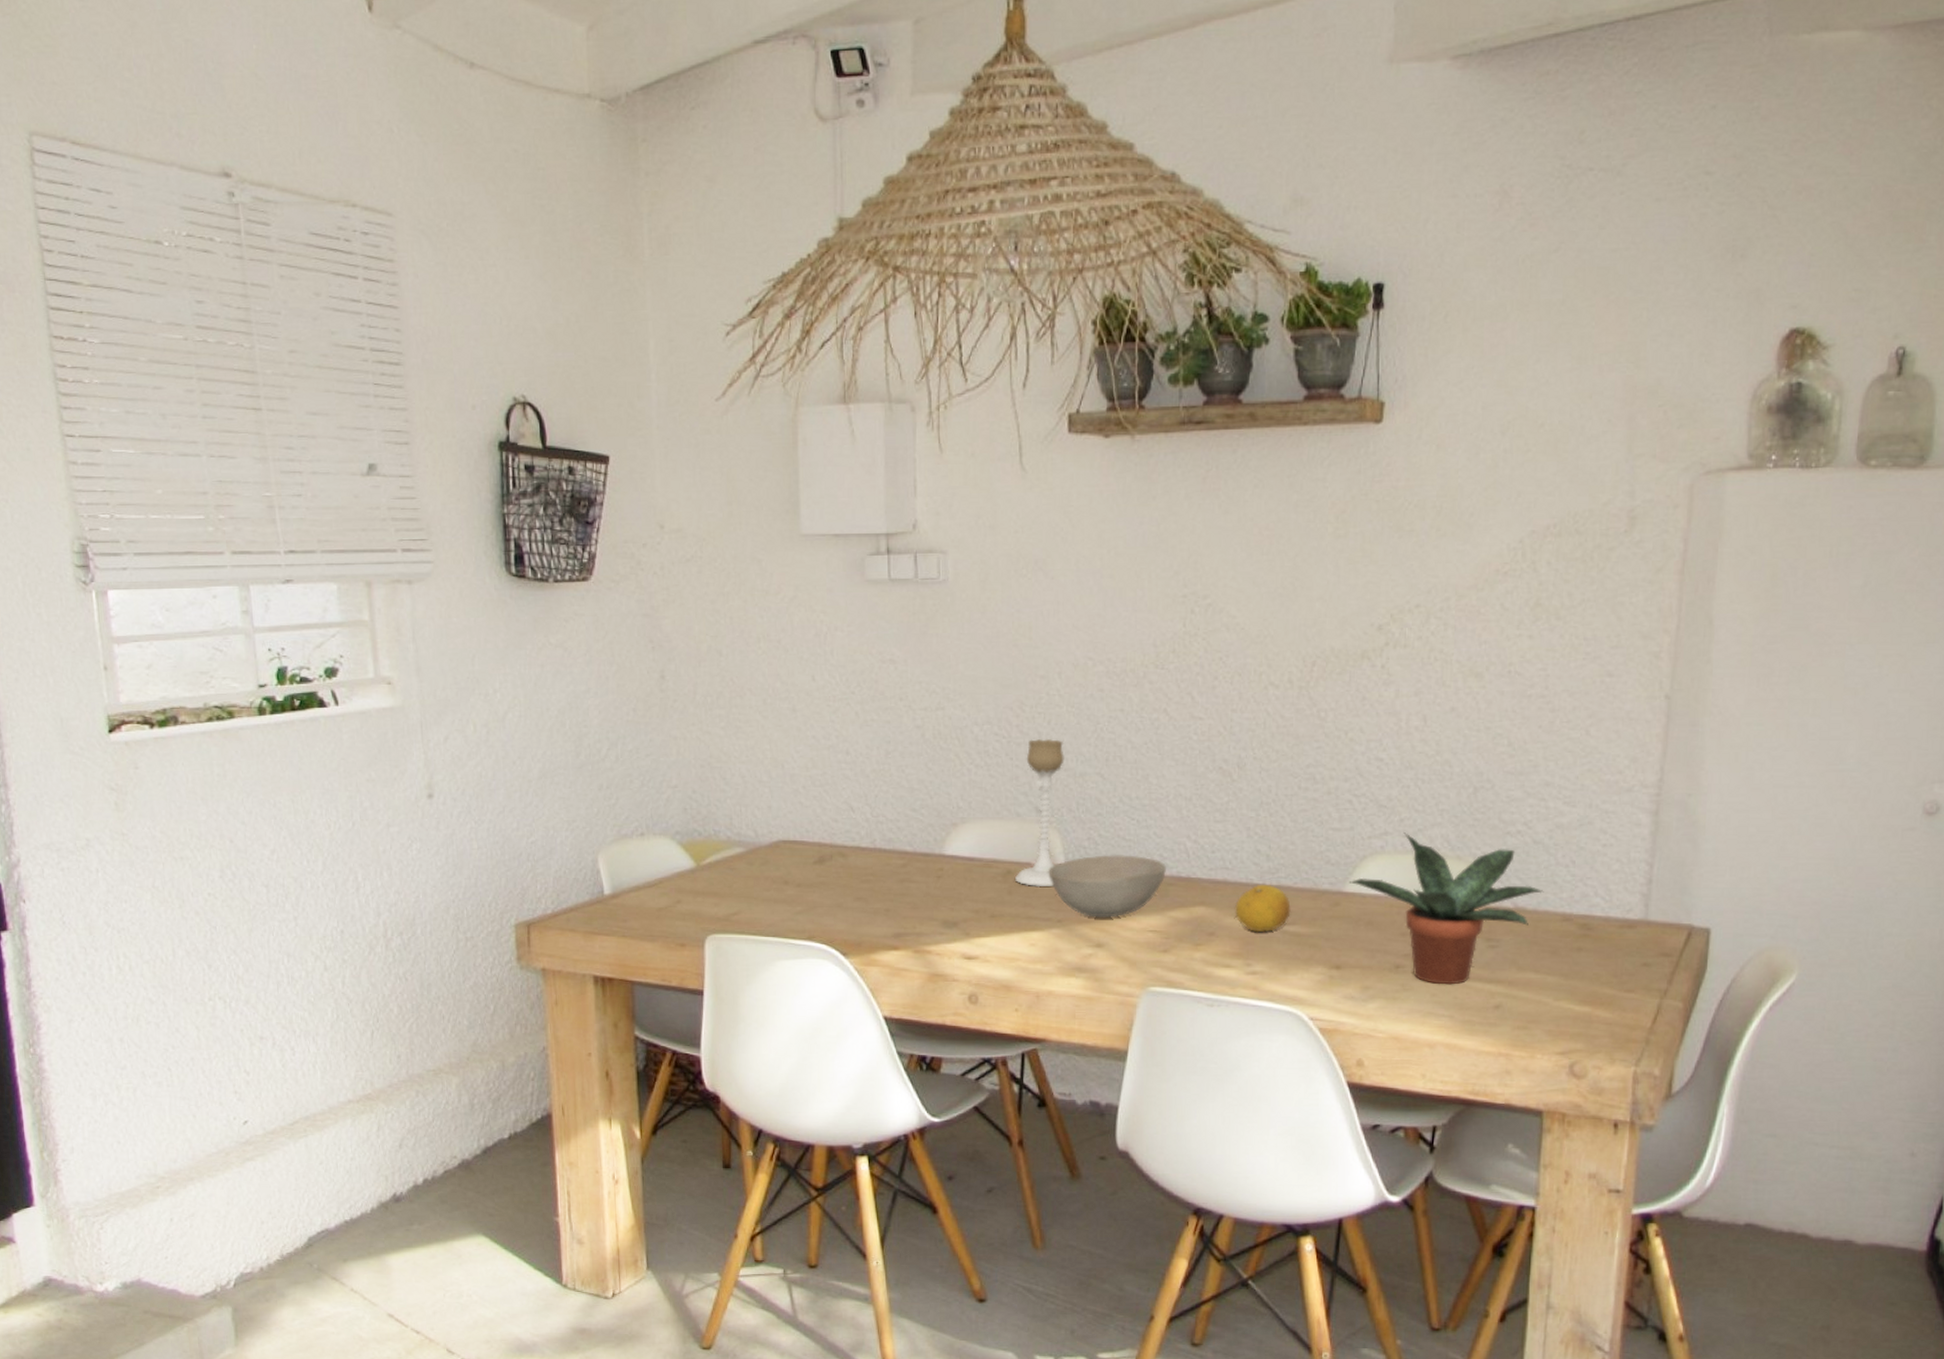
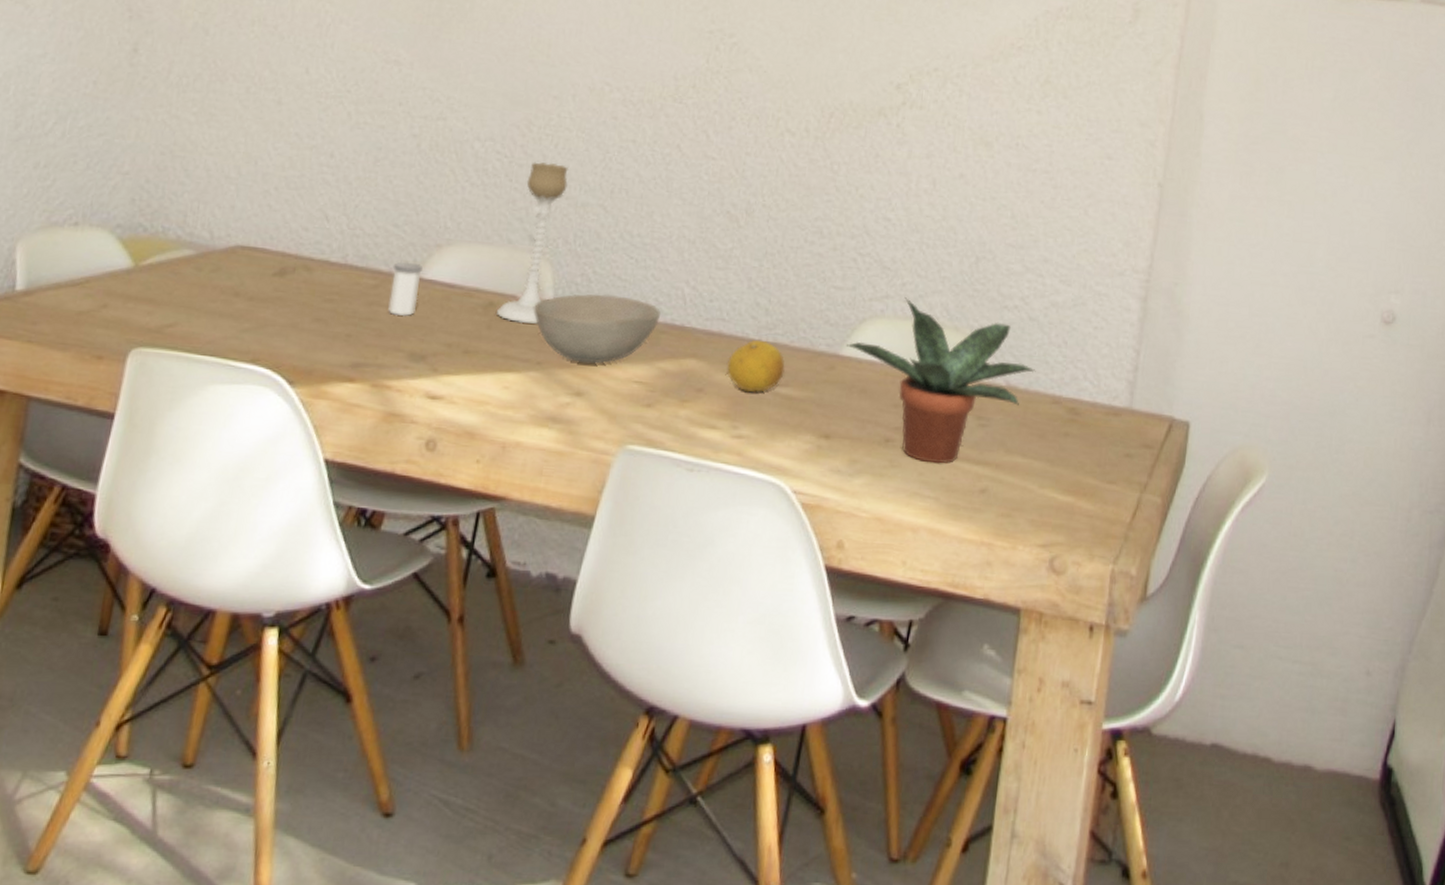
salt shaker: none [918,841,943,890] -> present [388,261,423,317]

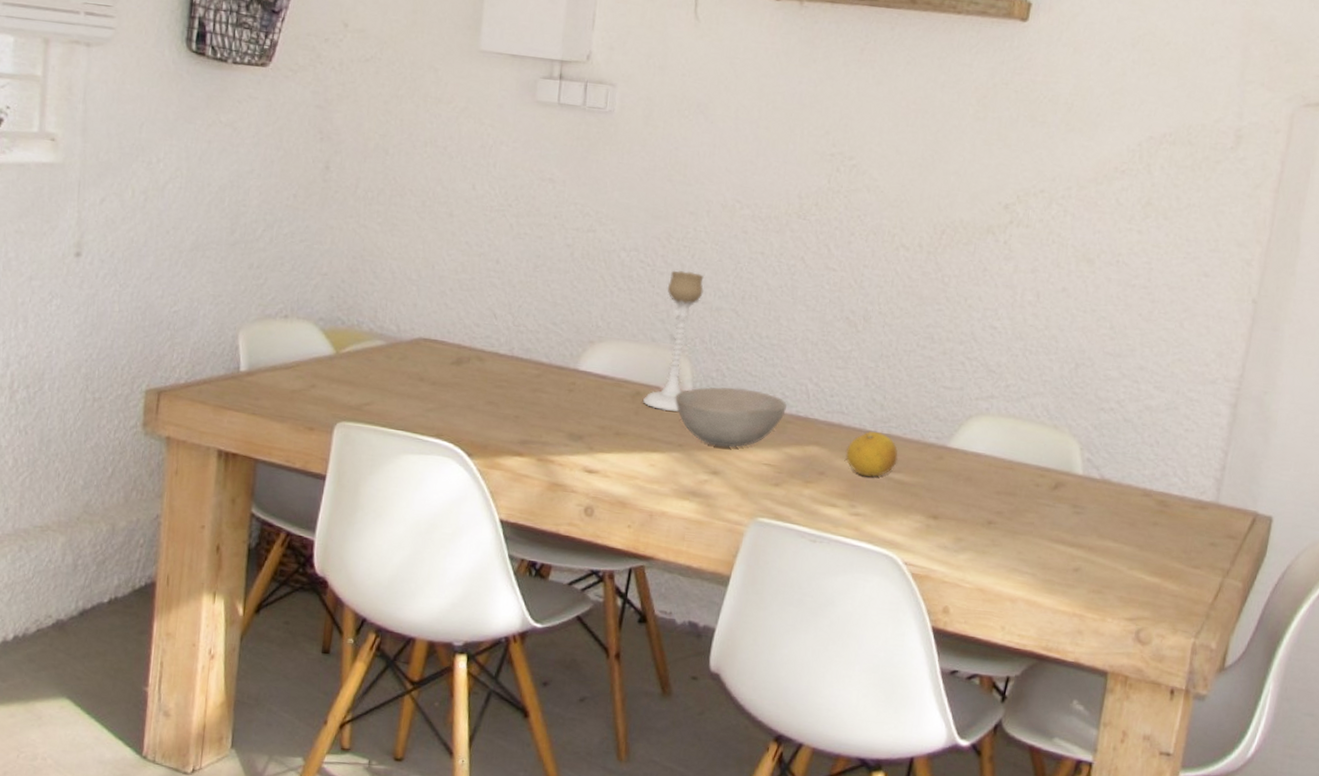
salt shaker: present [388,261,423,317] -> none [549,355,578,402]
potted plant: present [845,297,1036,464] -> none [953,398,1129,545]

